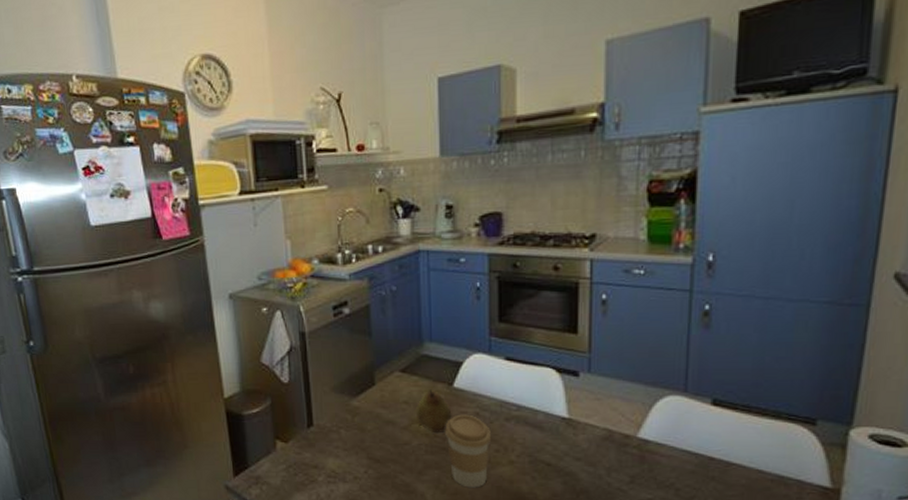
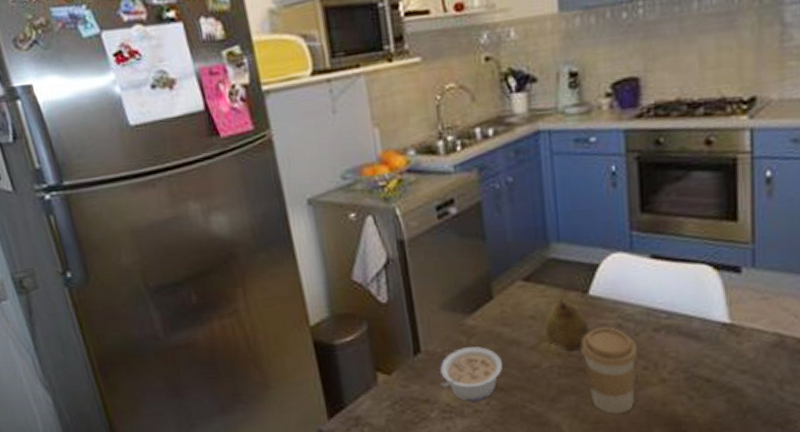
legume: none [328,424,381,469] -> present [440,347,504,401]

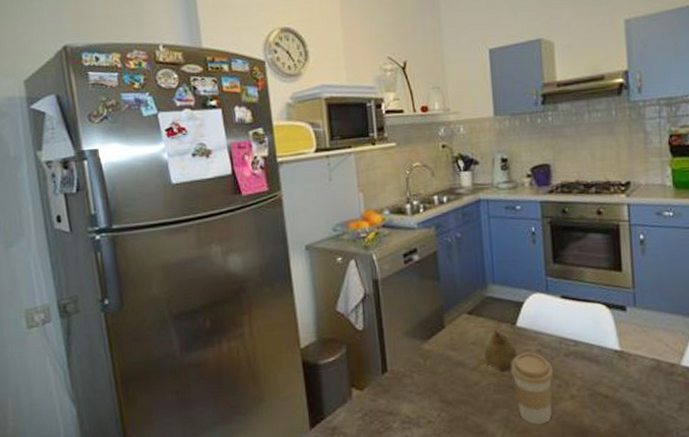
legume: present [440,347,504,401] -> none [402,367,452,414]

